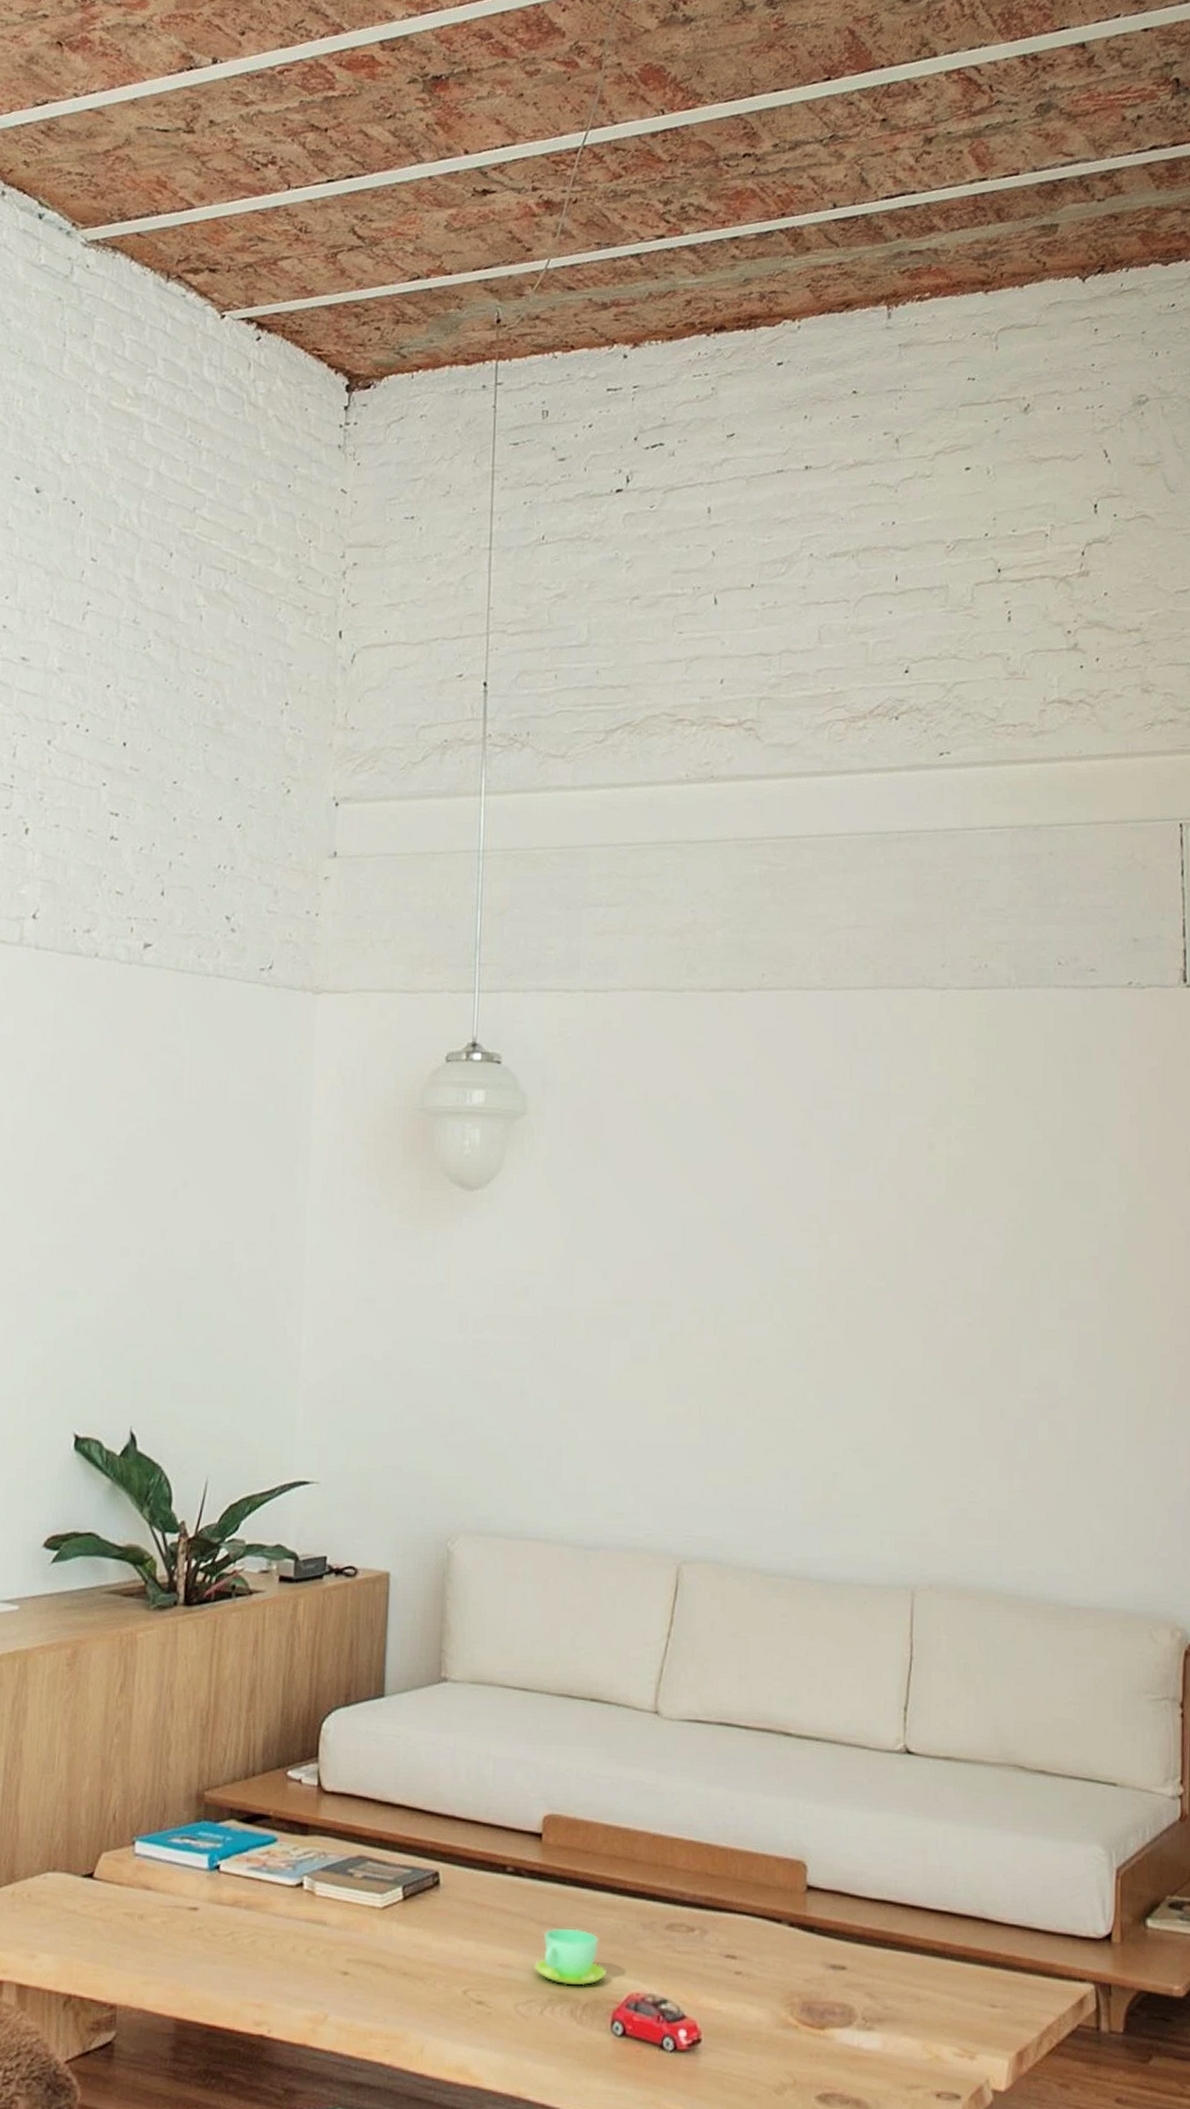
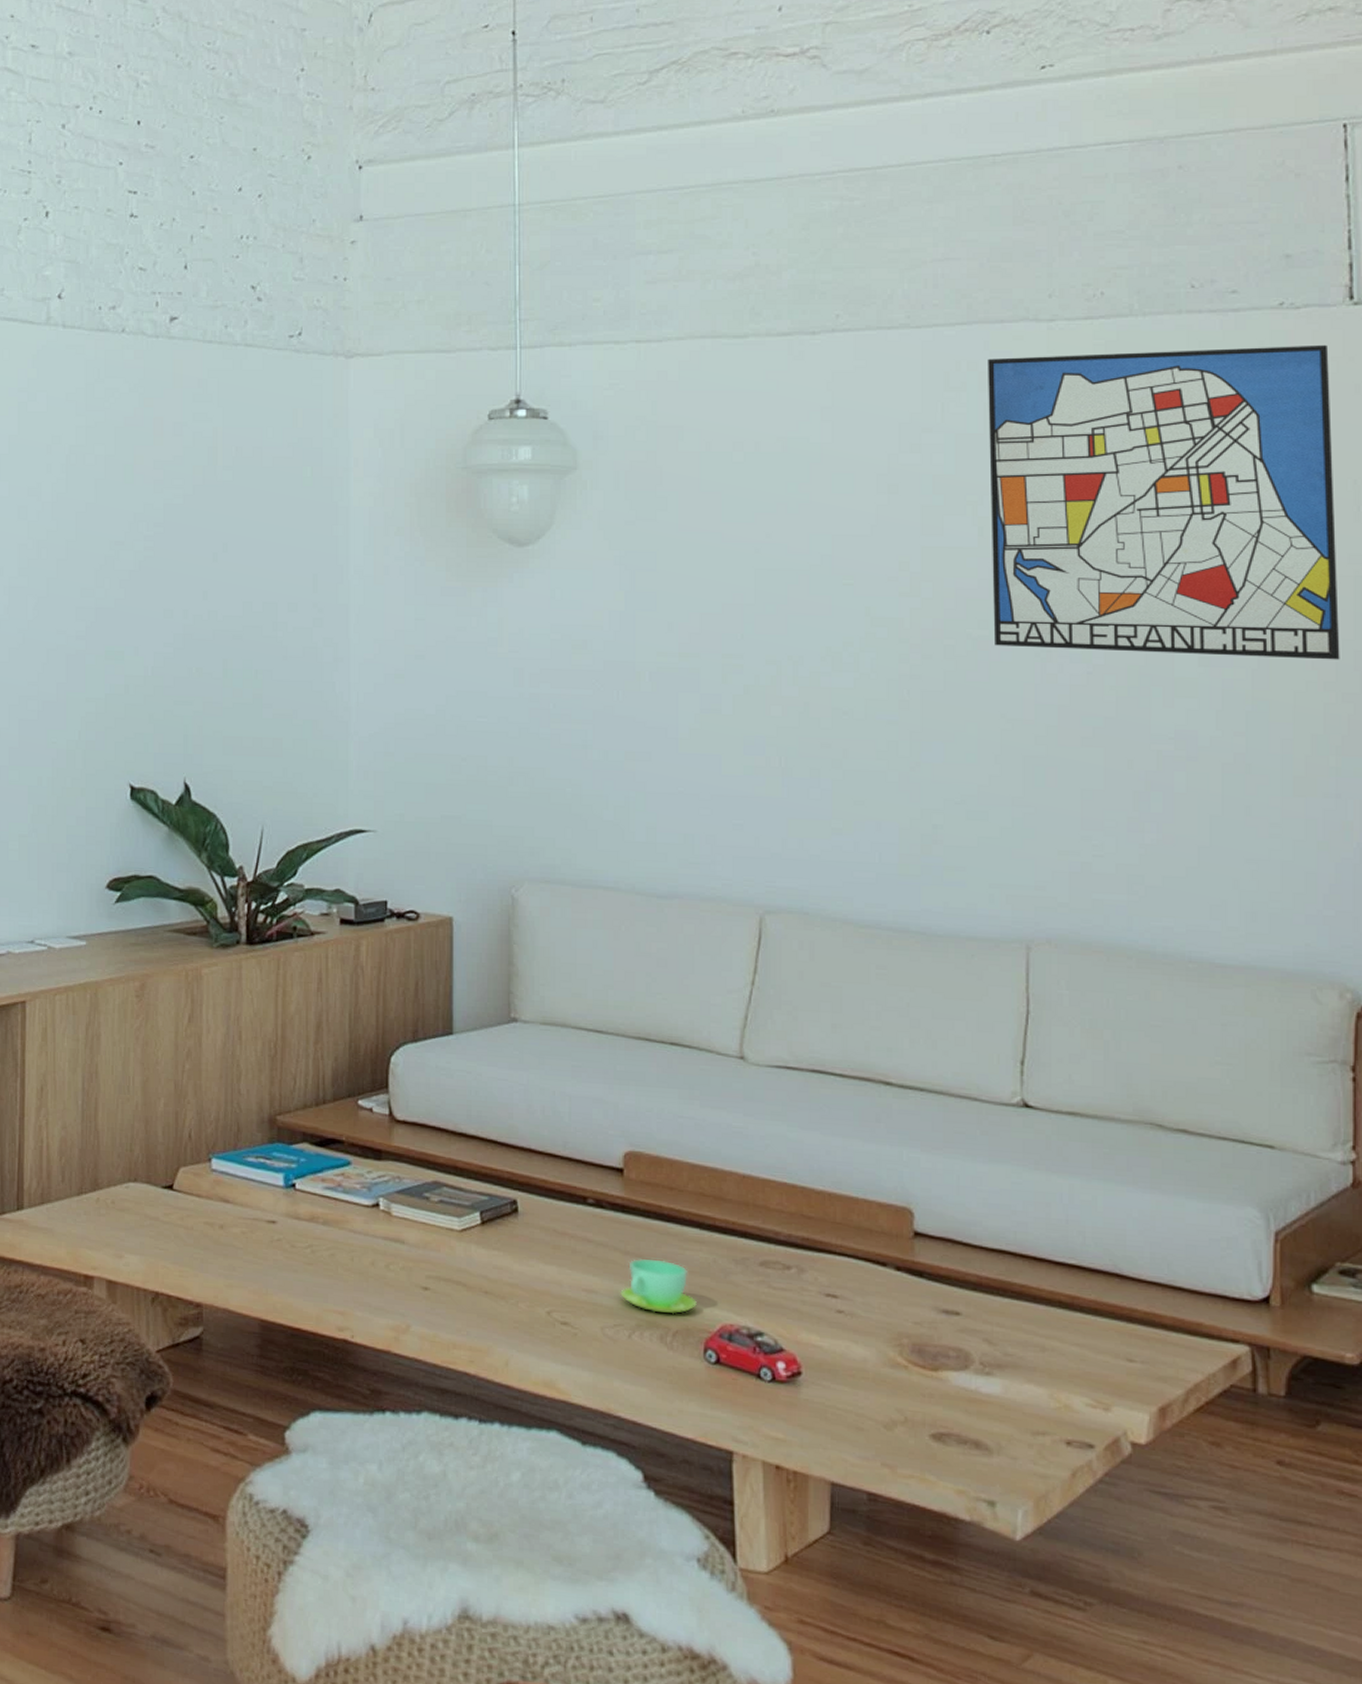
wall art: none [889,1021,1174,1315] -> present [988,344,1340,660]

